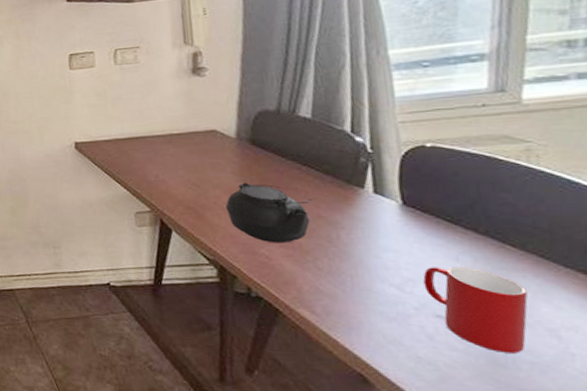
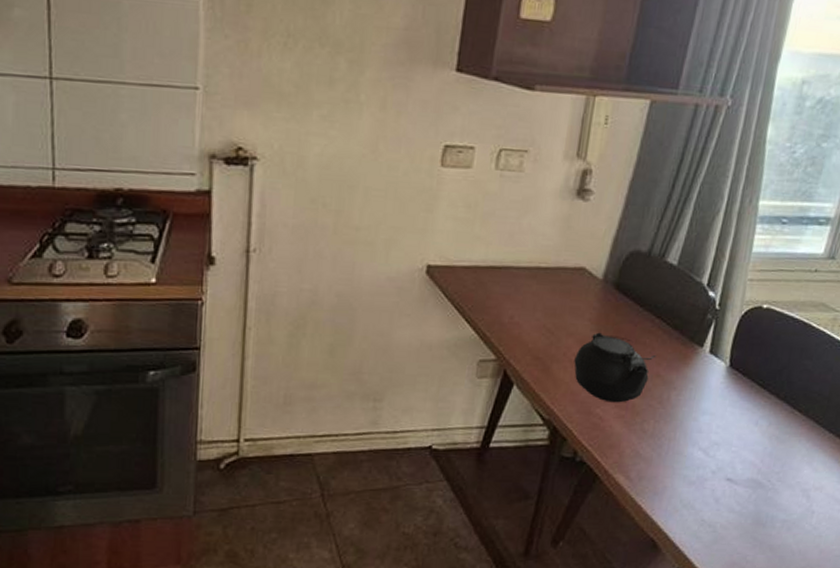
cup: present [423,266,528,354] -> none [724,430,798,513]

